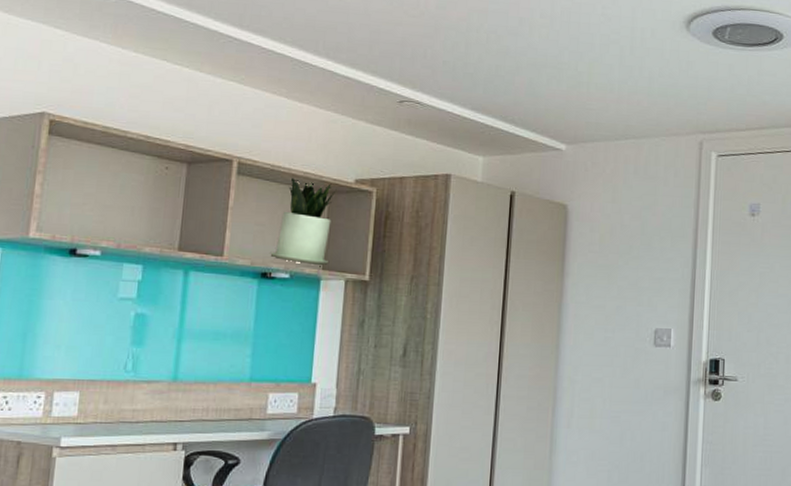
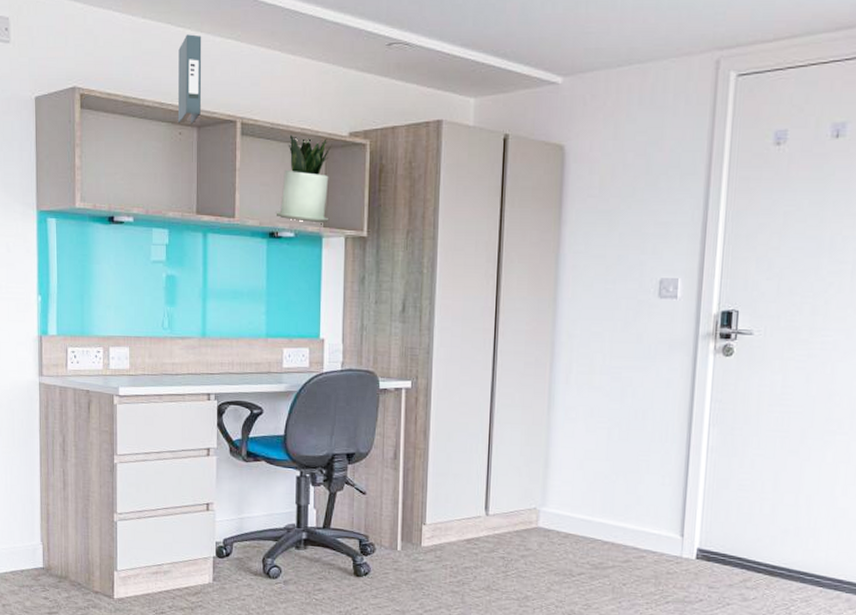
binder: none [165,72,201,161] -> present [177,34,202,125]

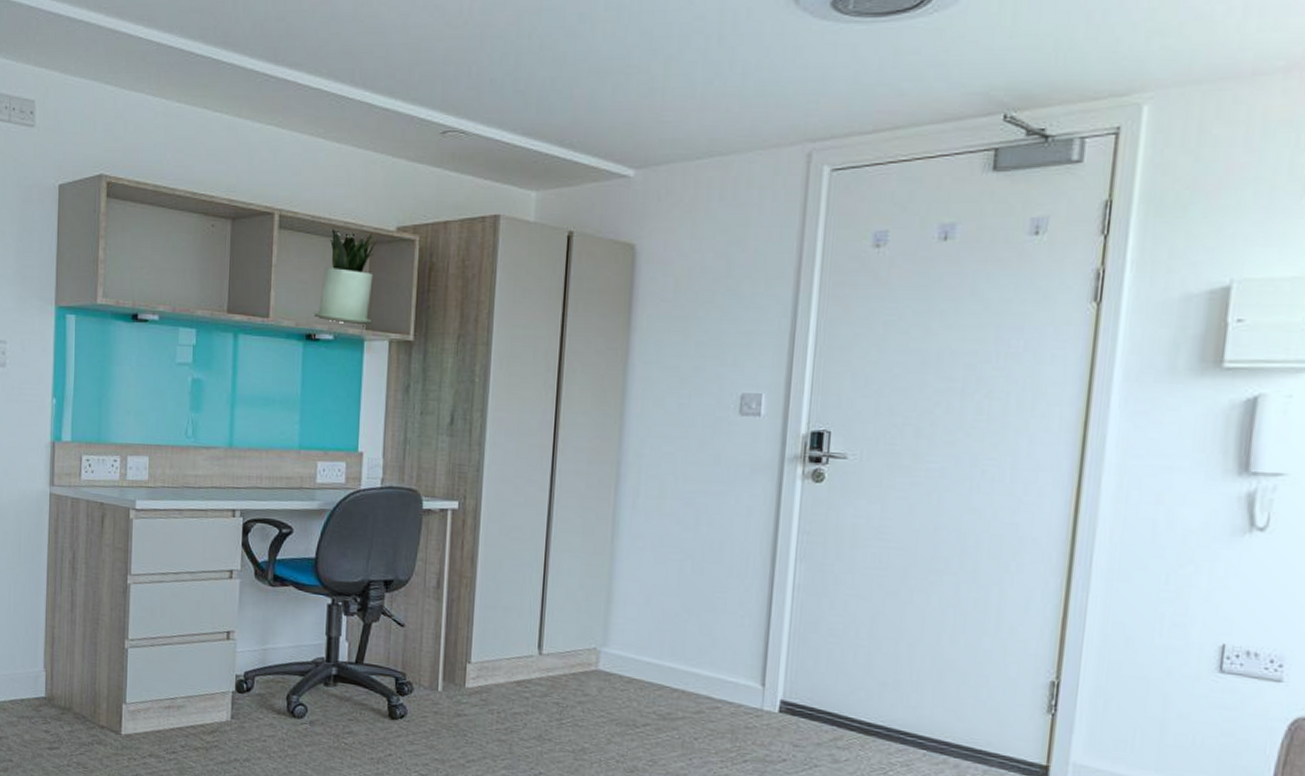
binder: present [177,34,202,125] -> none [210,120,240,217]

